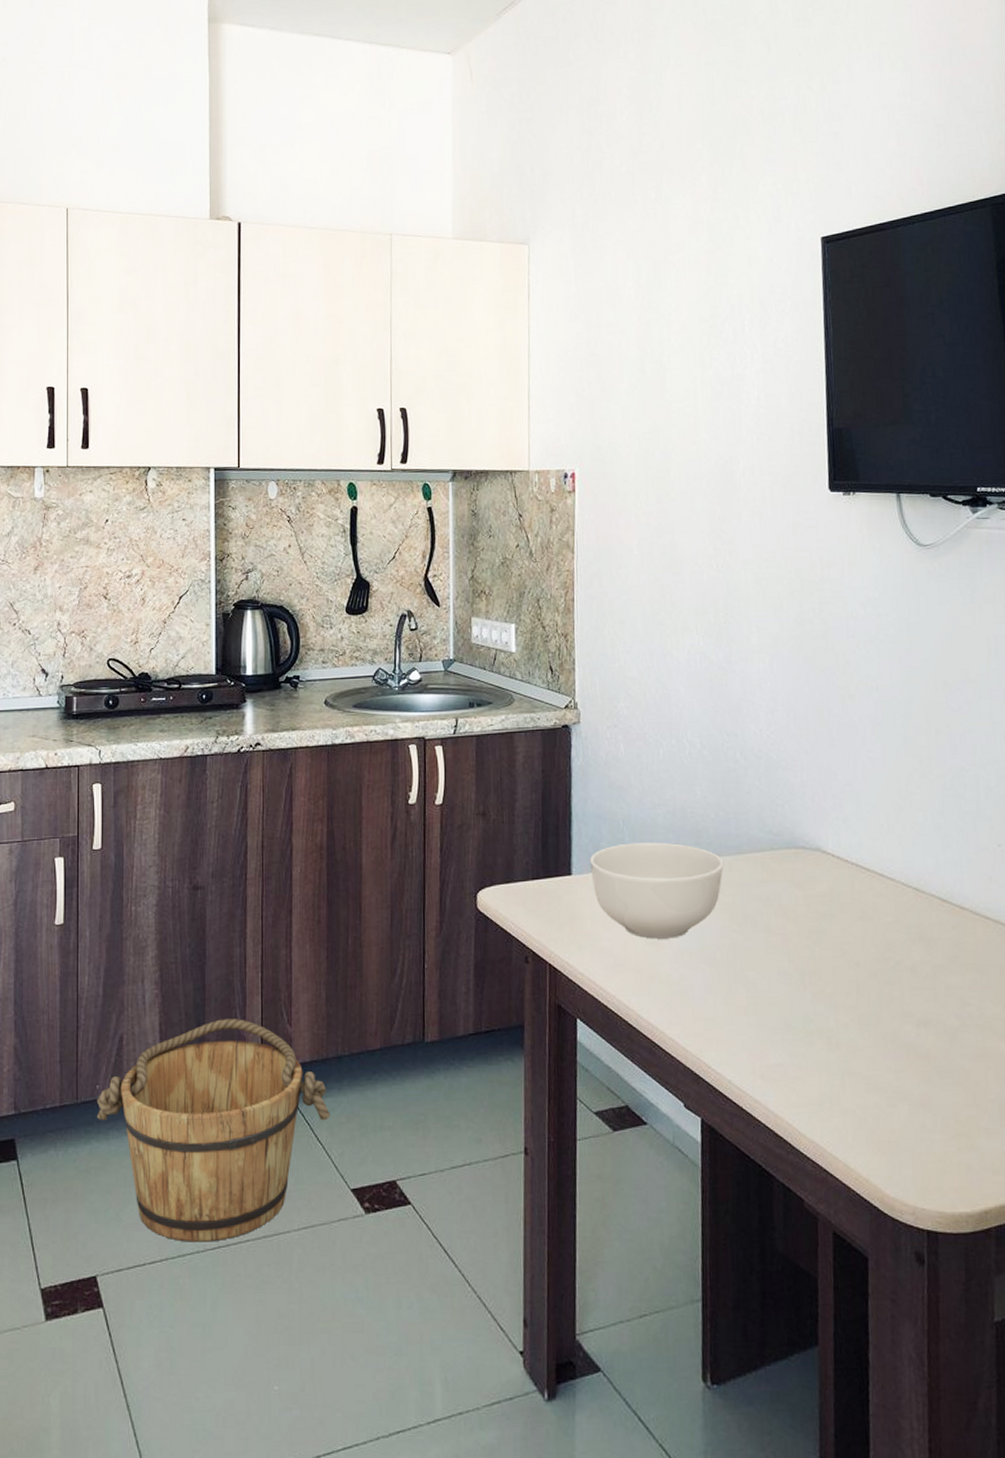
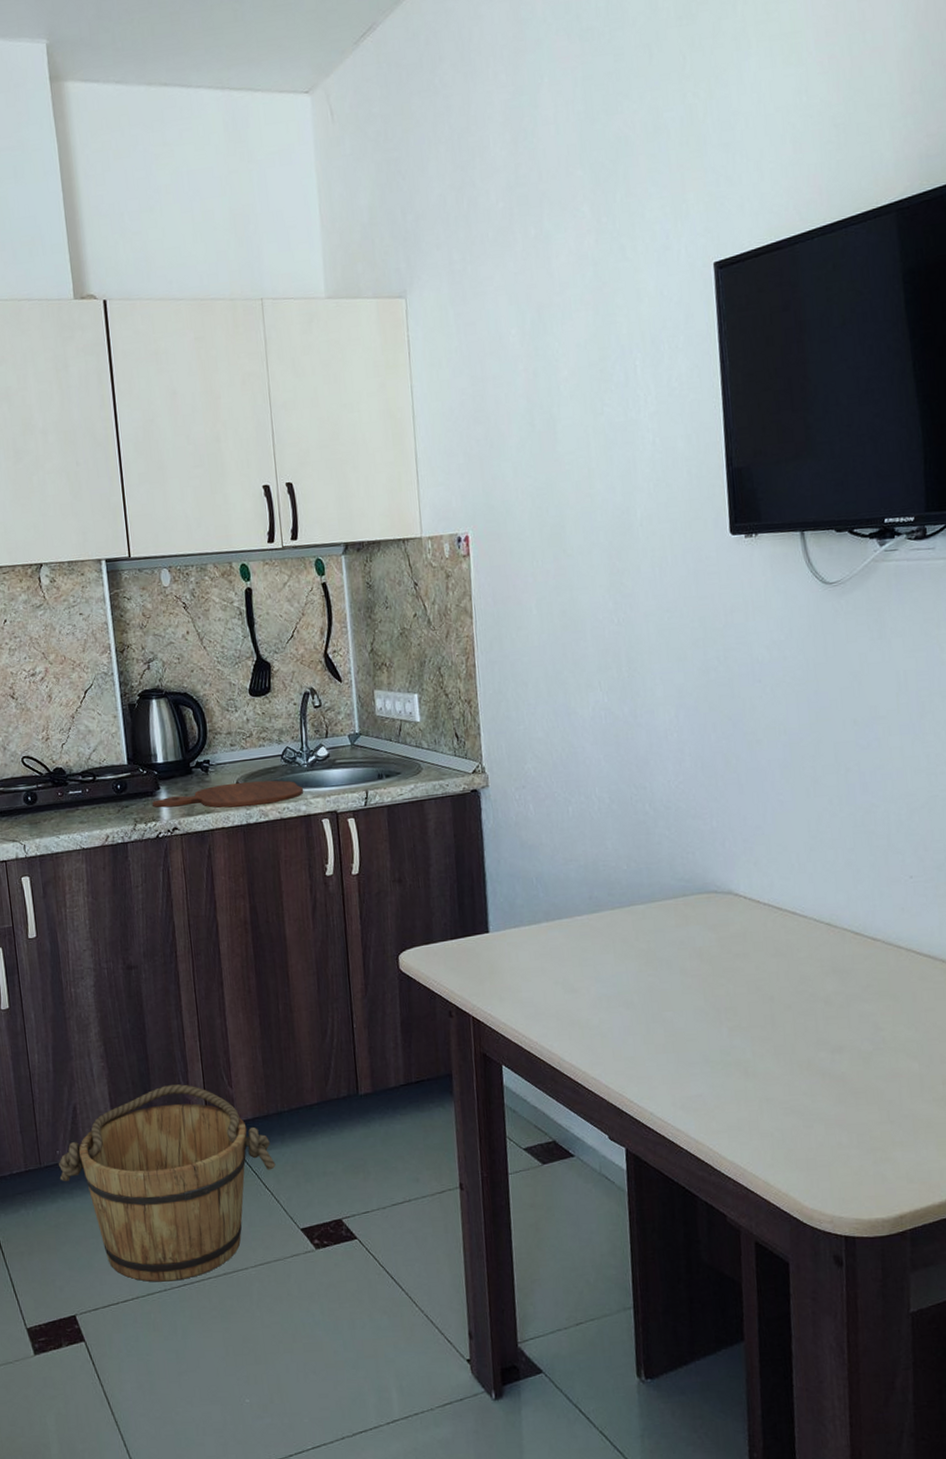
cutting board: none [237,700,393,726] -> present [152,780,304,809]
bowl: present [589,842,724,939] -> none [505,896,638,988]

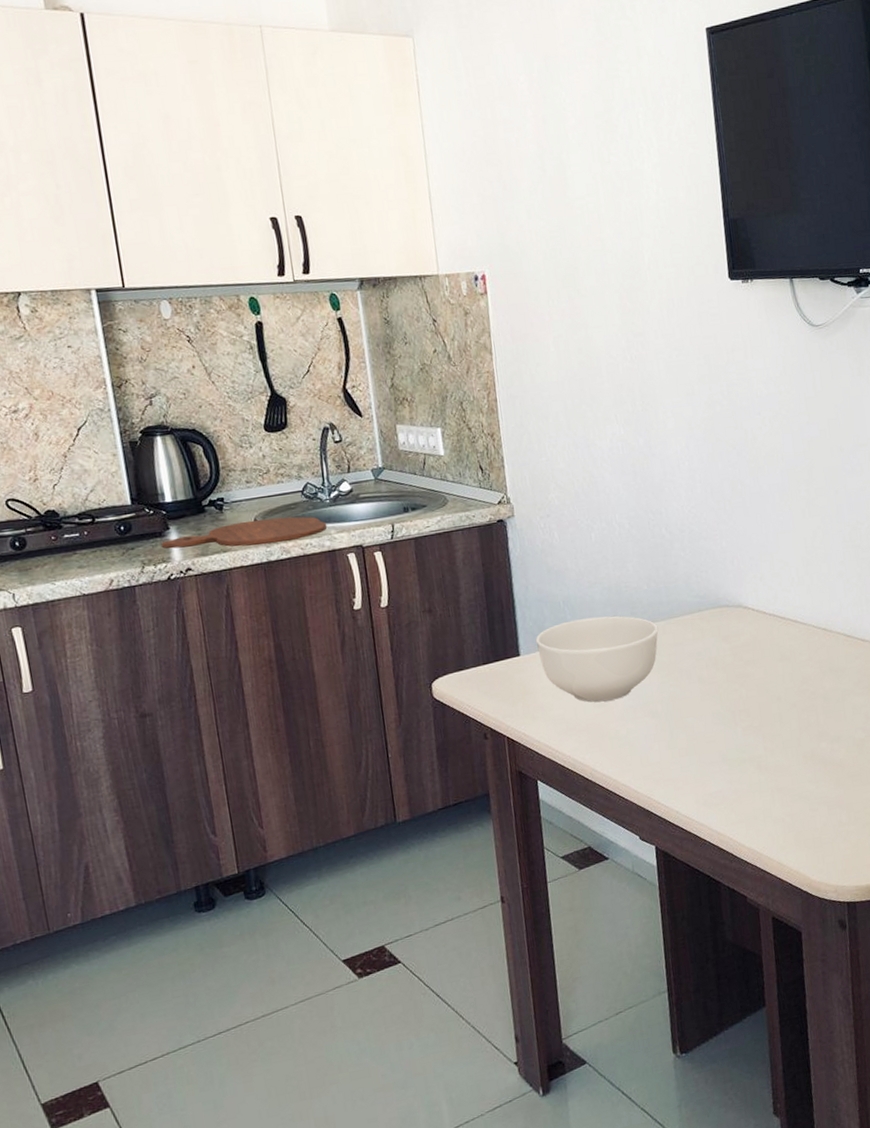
bucket: present [58,1084,276,1282] -> none [70,830,314,1036]
bowl: none [505,896,638,988] -> present [535,615,659,703]

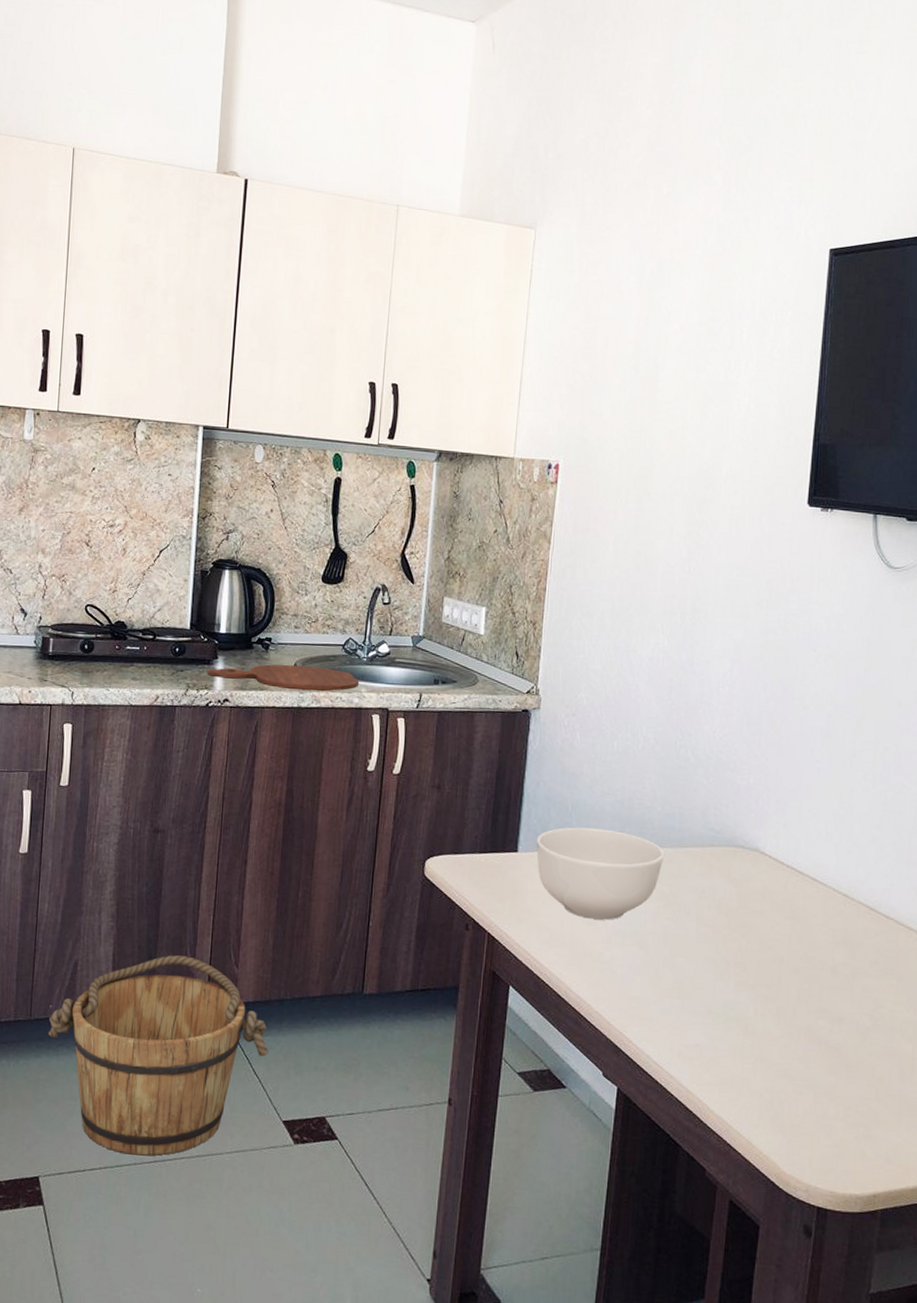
bucket: none [70,830,314,1036] -> present [48,955,269,1156]

